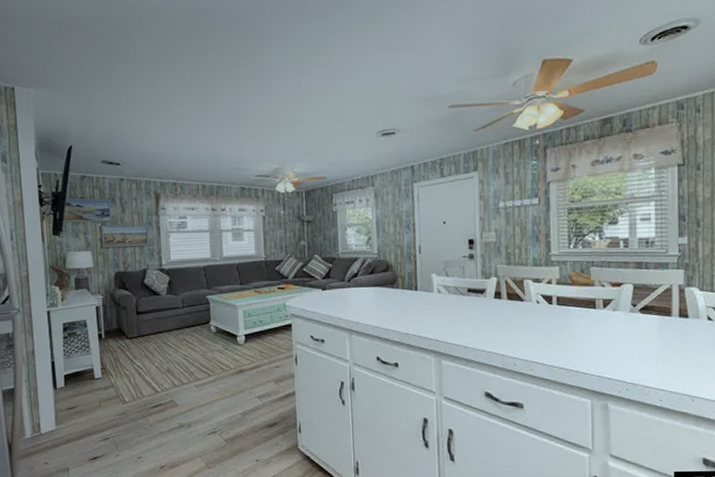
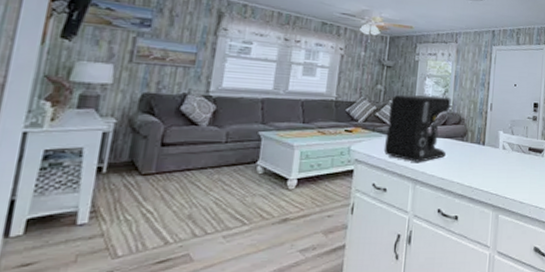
coffee maker: none [315,245,377,313] -> present [383,94,451,162]

